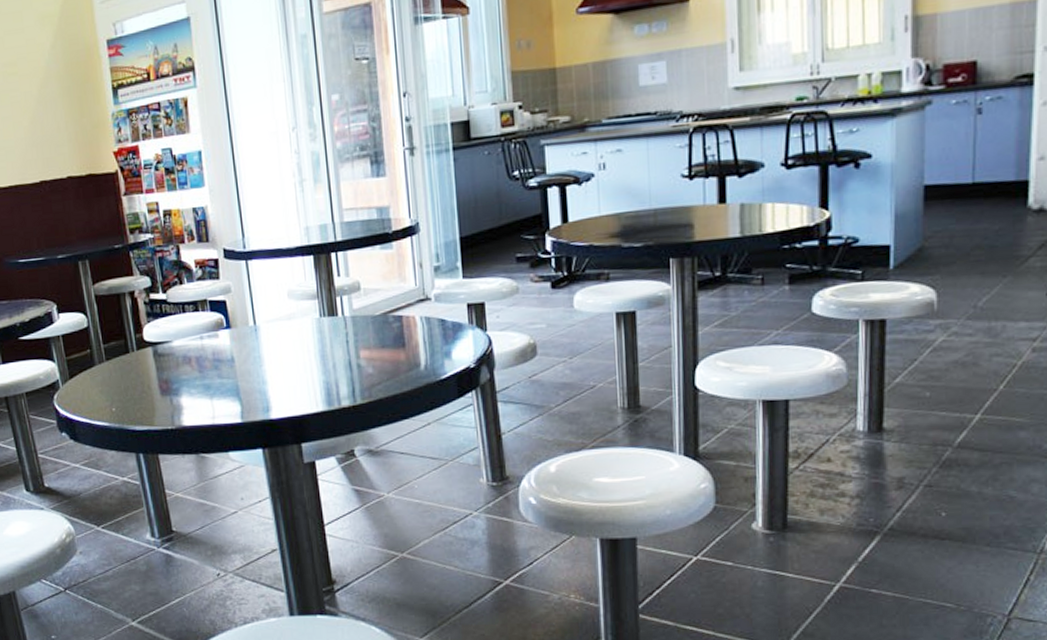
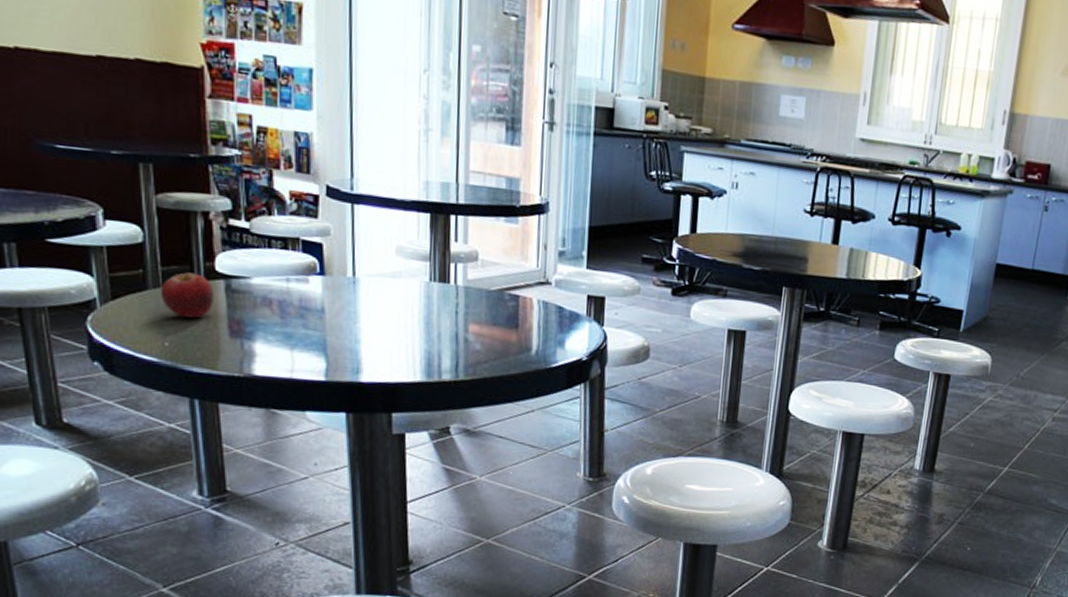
fruit: none [104,345,146,385] -> present [160,272,215,318]

